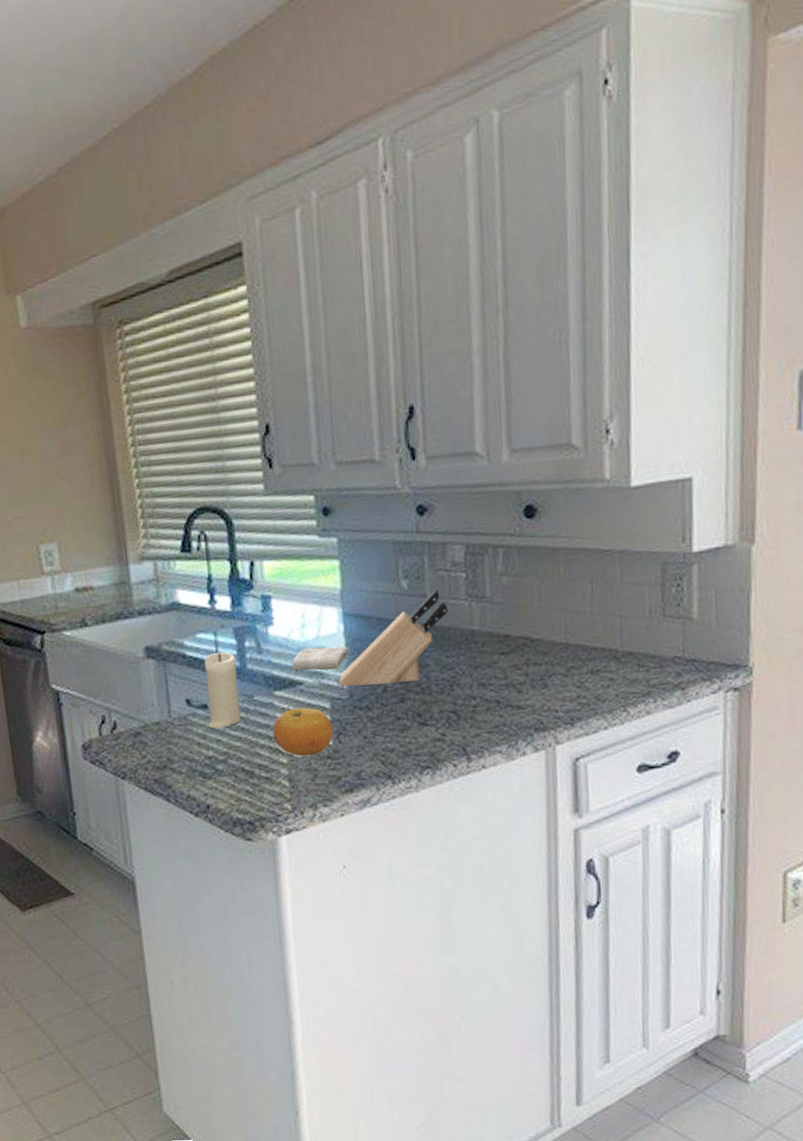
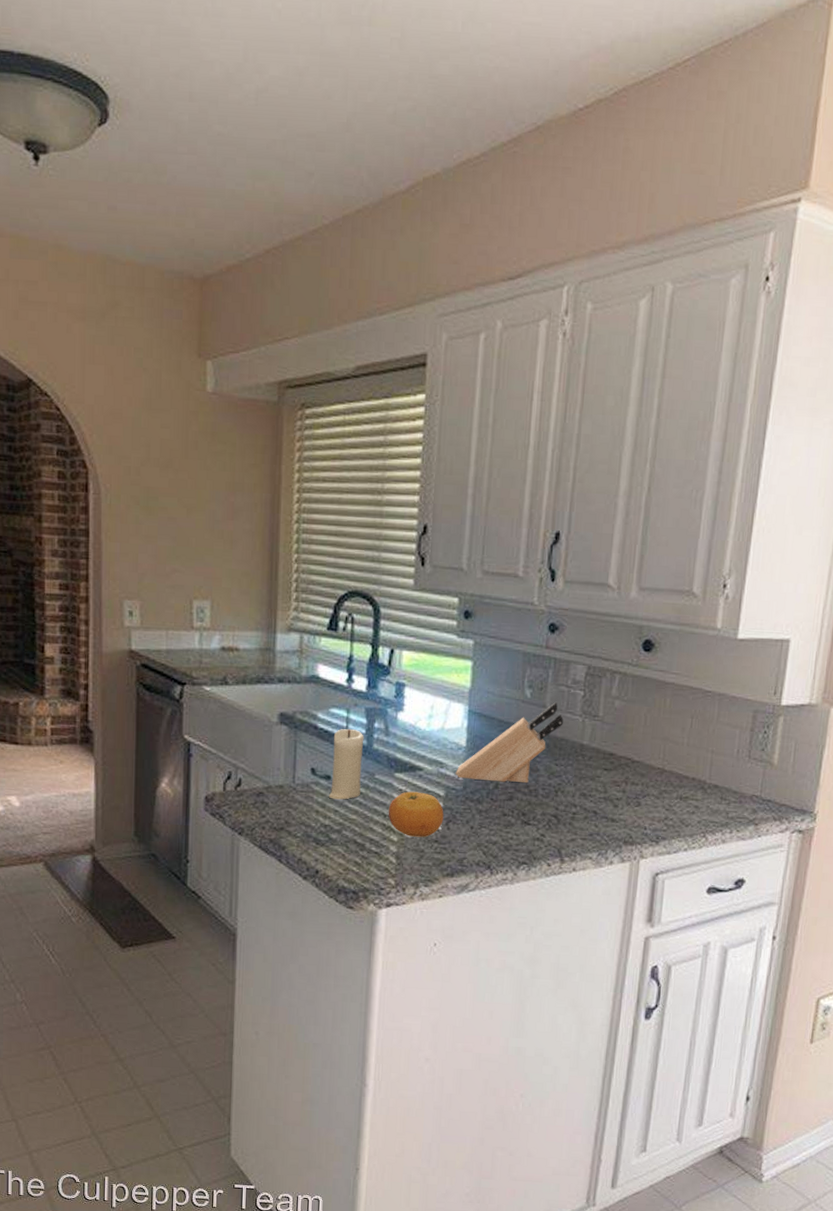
washcloth: present [292,646,349,671] -> none [415,738,469,761]

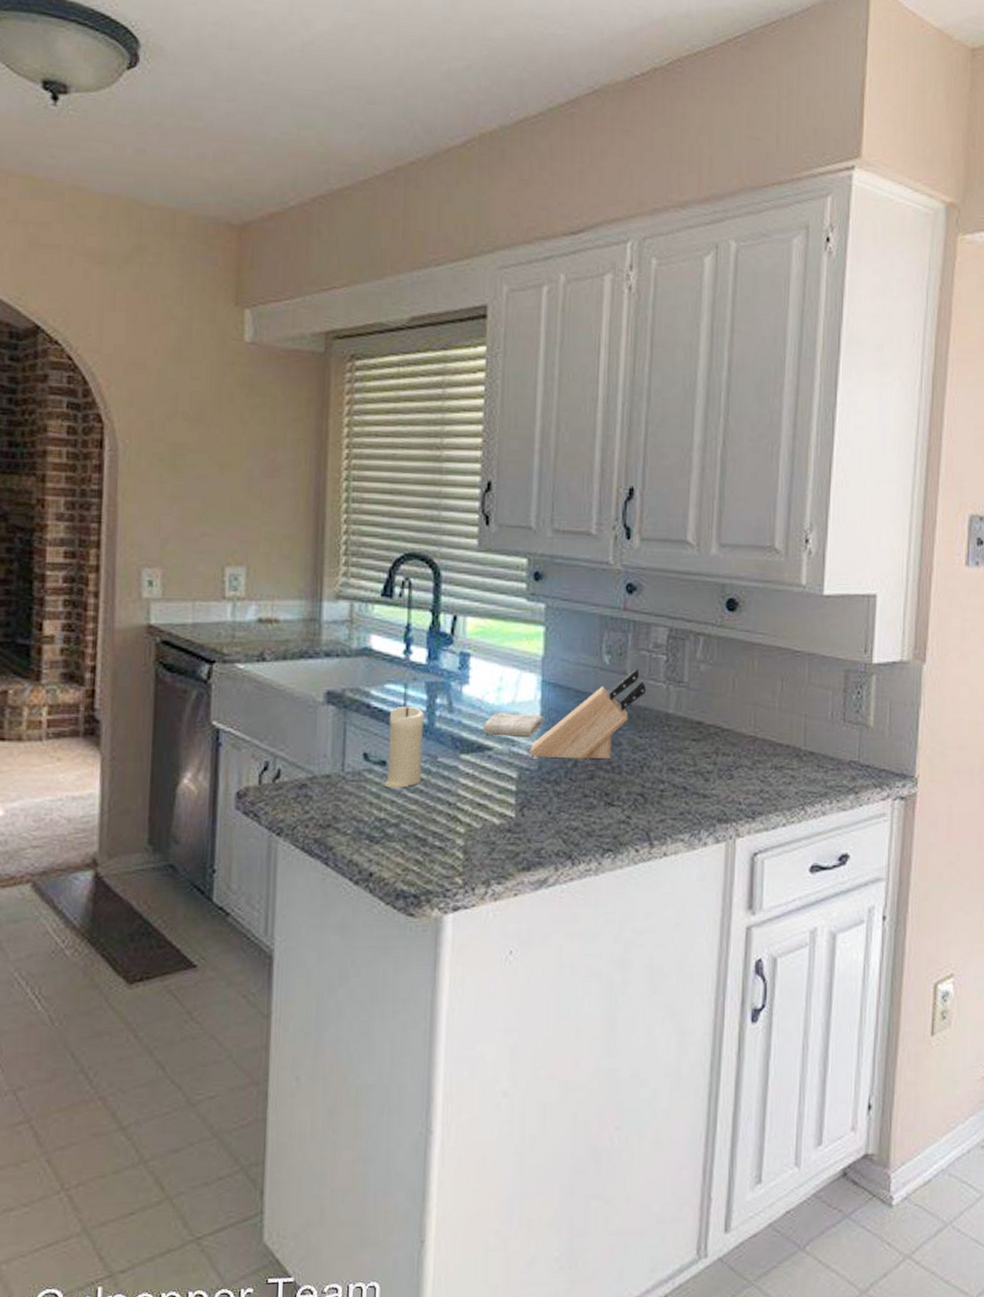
fruit: present [388,791,444,837] -> none [453,775,517,827]
washcloth: none [415,738,469,761] -> present [483,713,543,738]

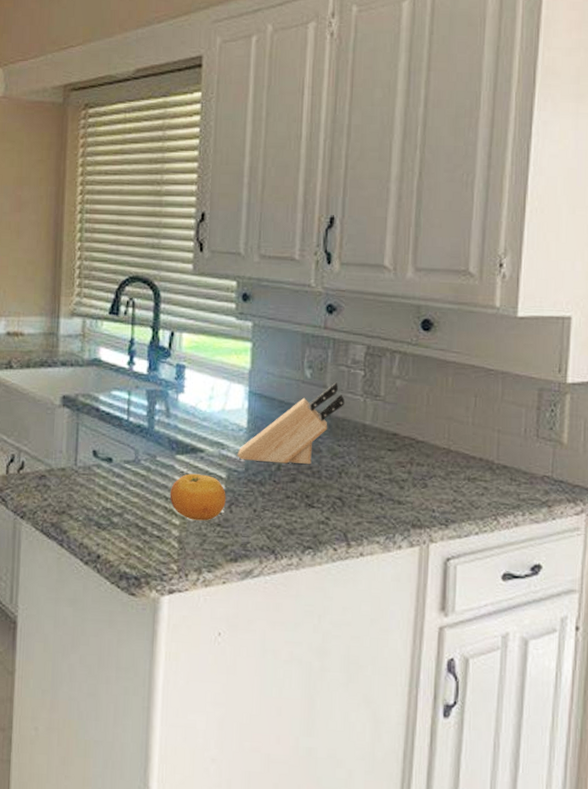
candle: present [383,706,425,788] -> none [110,410,146,483]
fruit: none [453,775,517,827] -> present [169,473,226,521]
washcloth: present [483,713,543,738] -> none [196,419,250,442]

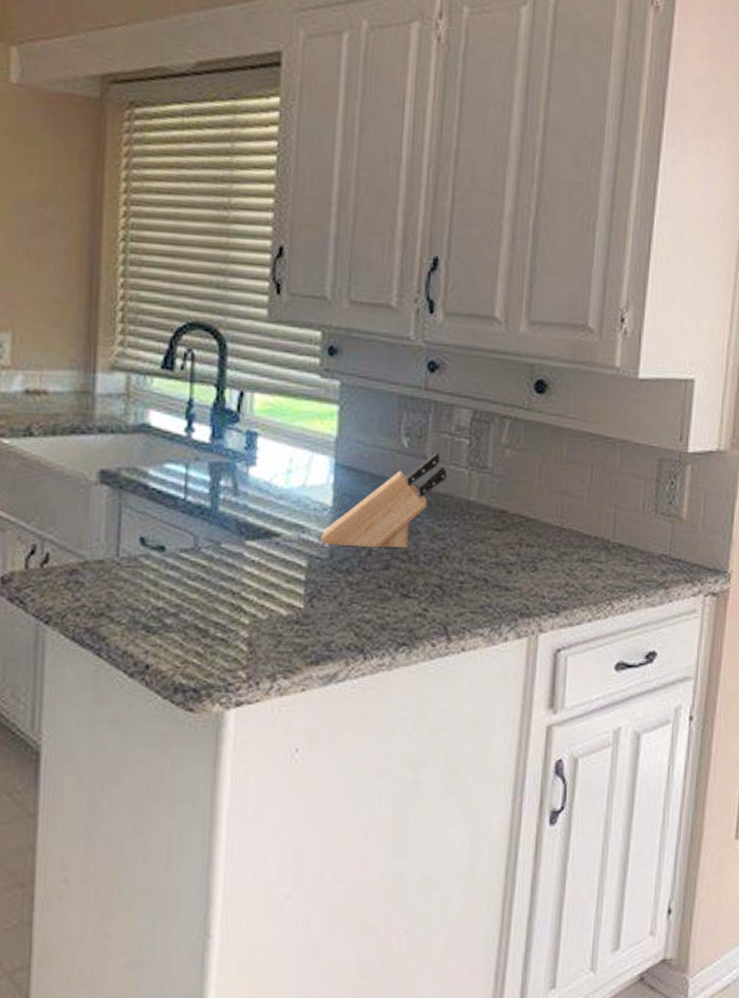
fruit: present [169,473,226,521] -> none [237,562,307,618]

